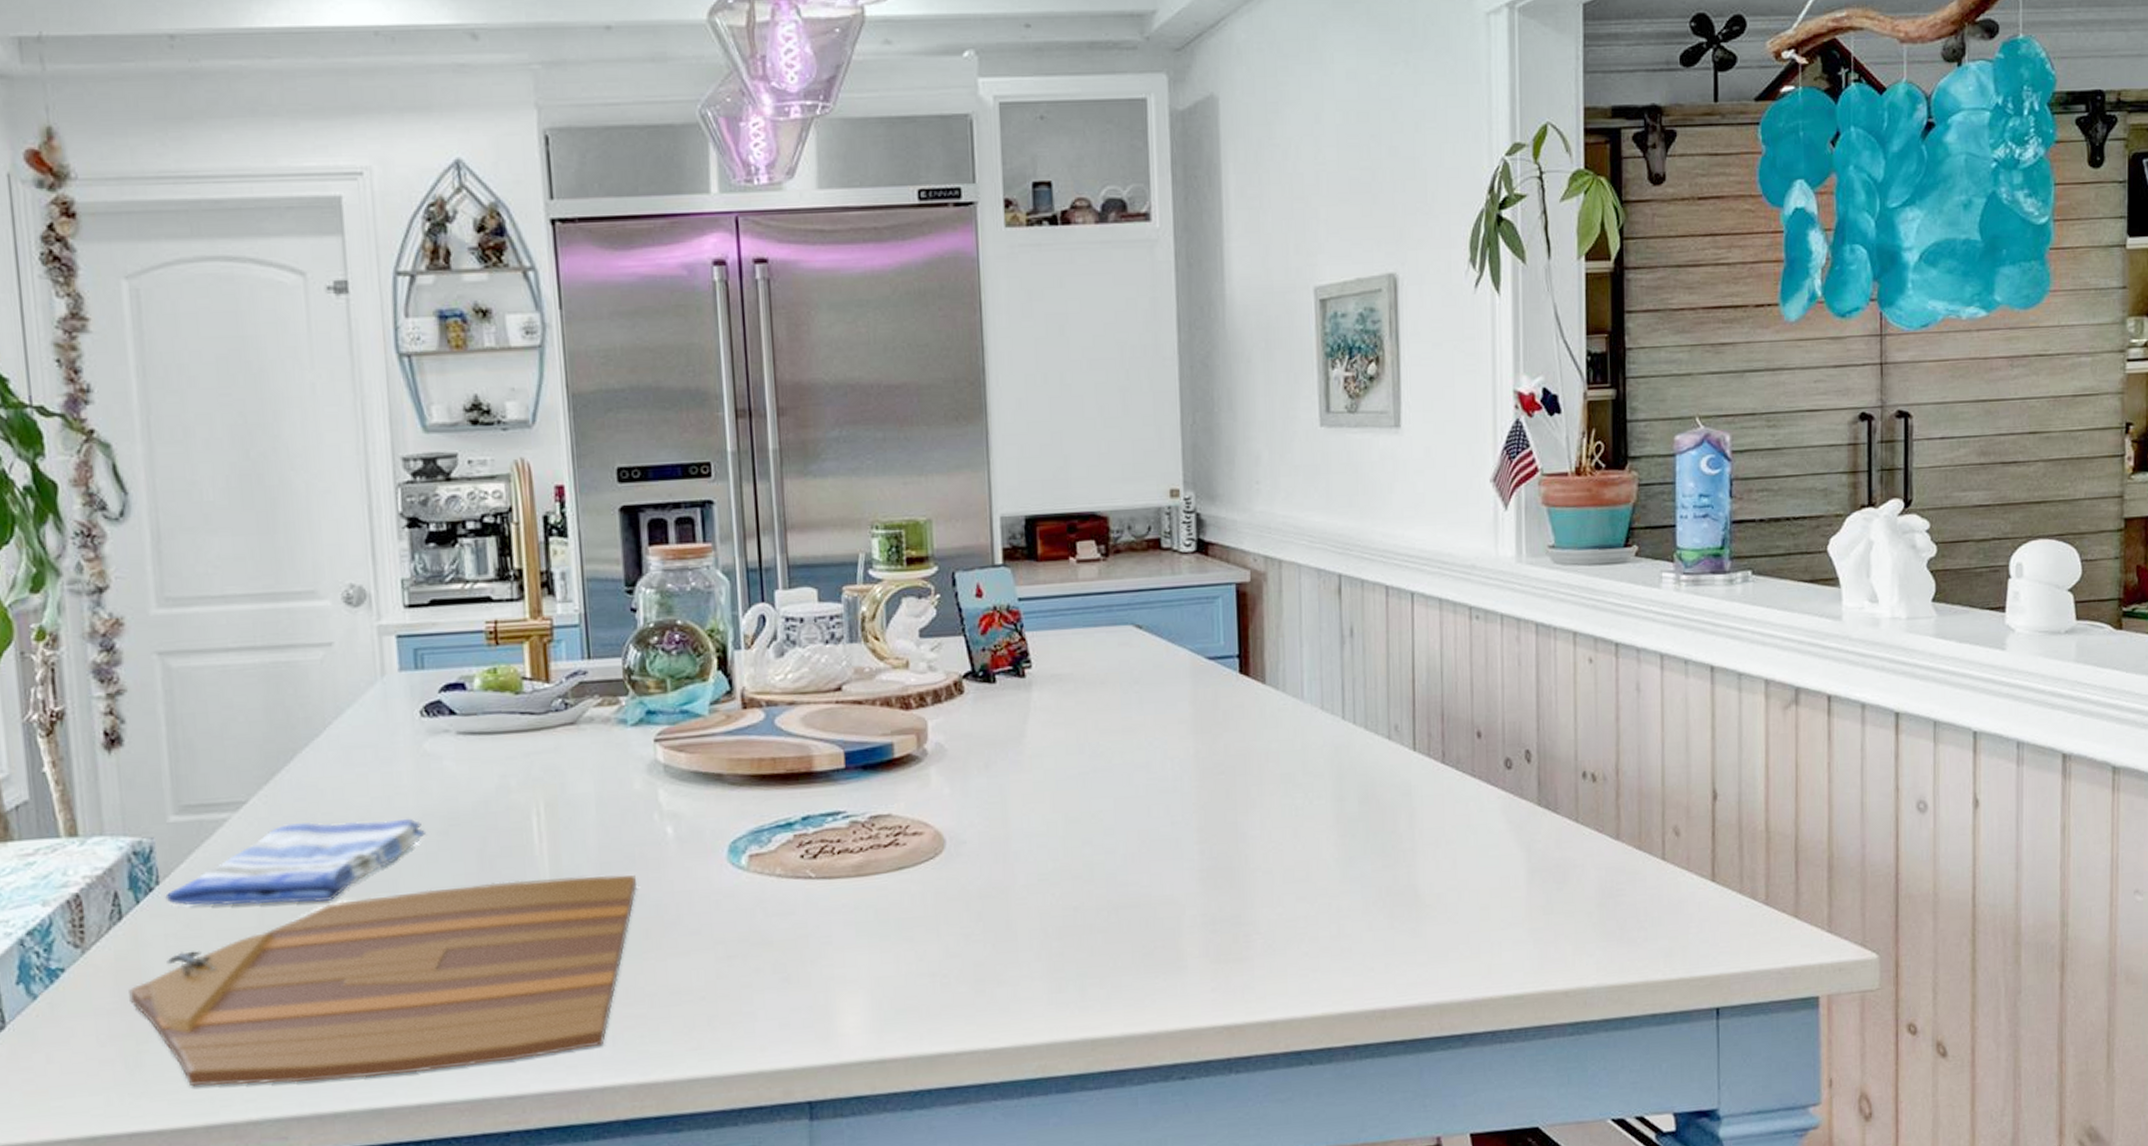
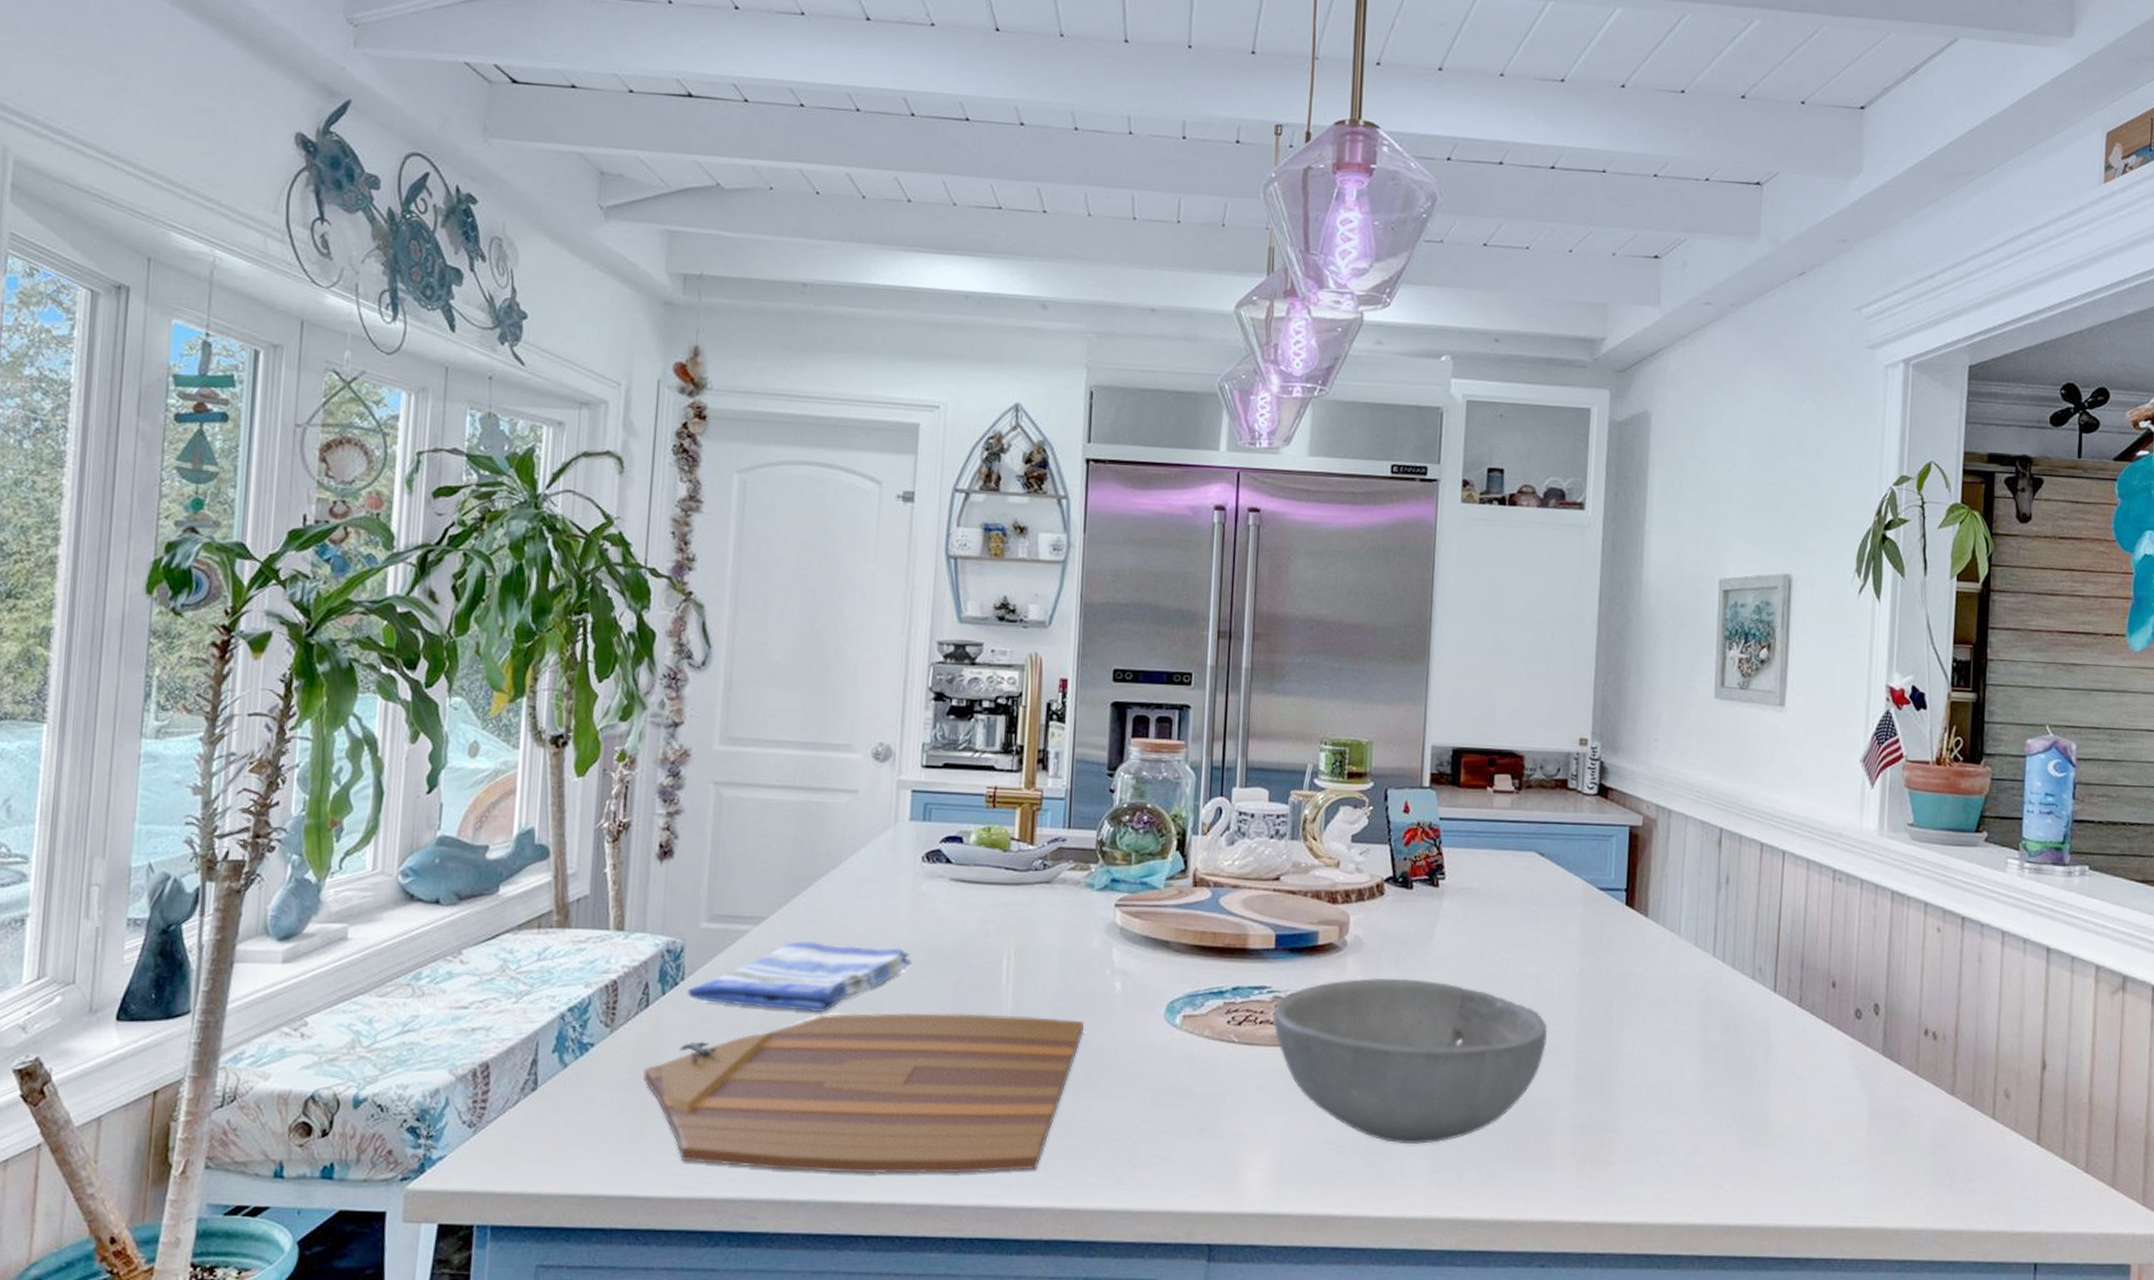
bowl: none [852,783,1165,966] -> present [1272,977,1547,1145]

